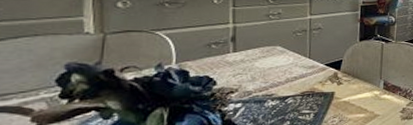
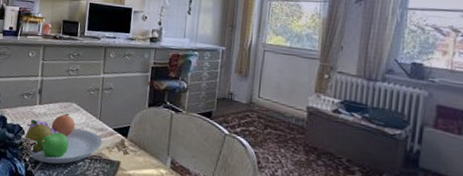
fruit bowl: none [214,57,314,109] -> present [22,113,103,164]

